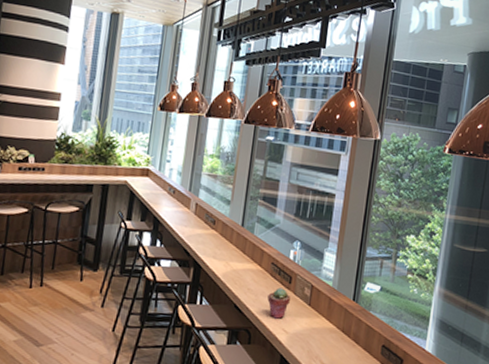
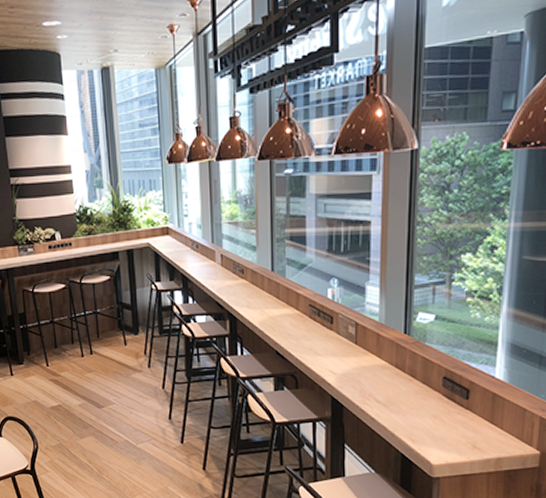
potted succulent: present [267,288,290,319] -> none [310,329,334,361]

